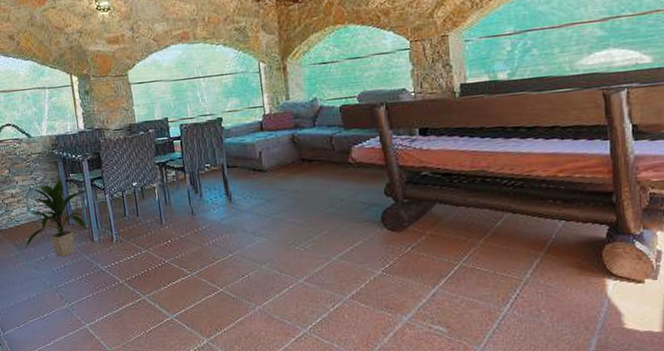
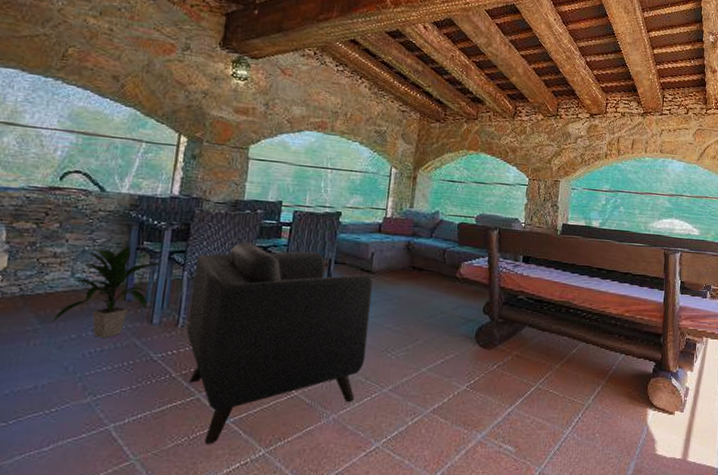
armchair: none [111,159,276,336] -> present [187,242,374,444]

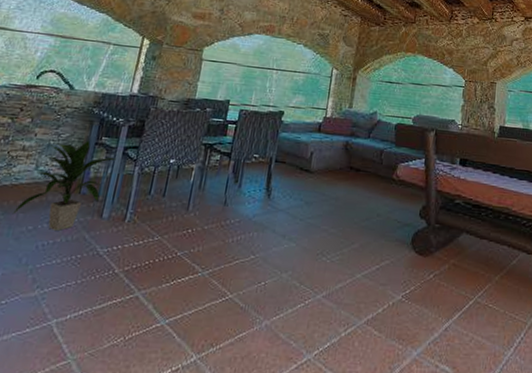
armchair: present [187,242,374,444] -> none [130,139,312,346]

